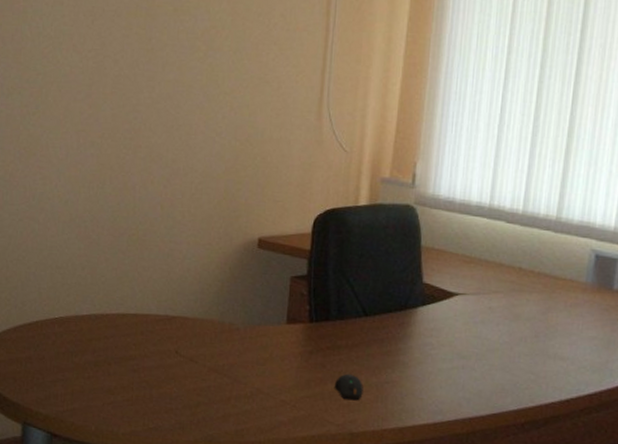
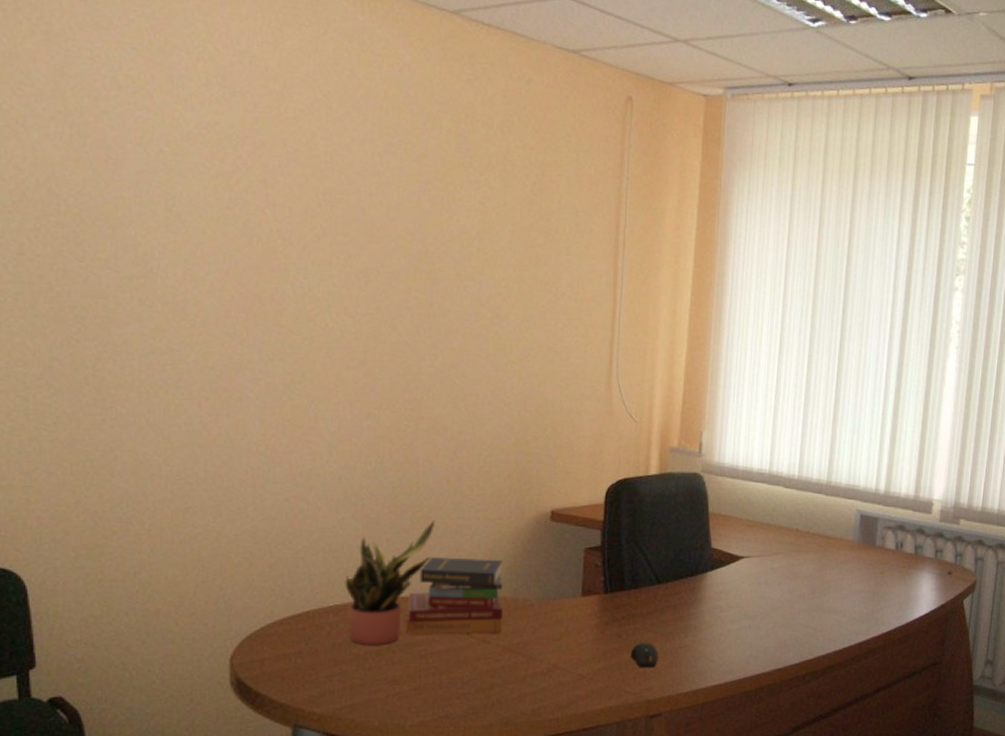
potted plant: none [68,243,150,356] -> present [345,520,436,646]
books: none [121,278,211,355] -> present [406,557,503,635]

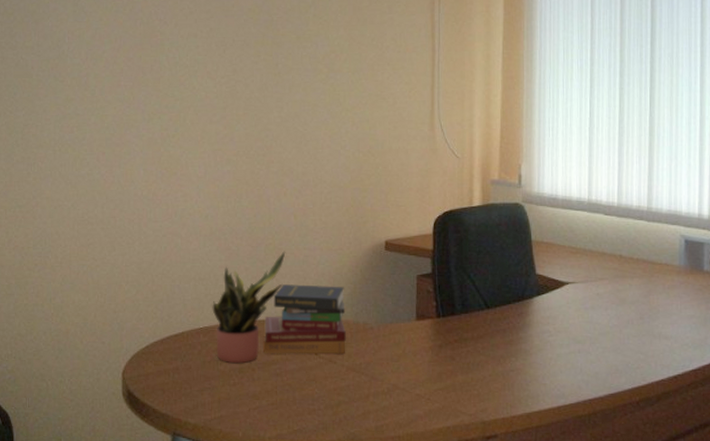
computer mouse: present [630,642,658,667] -> none [464,364,491,389]

